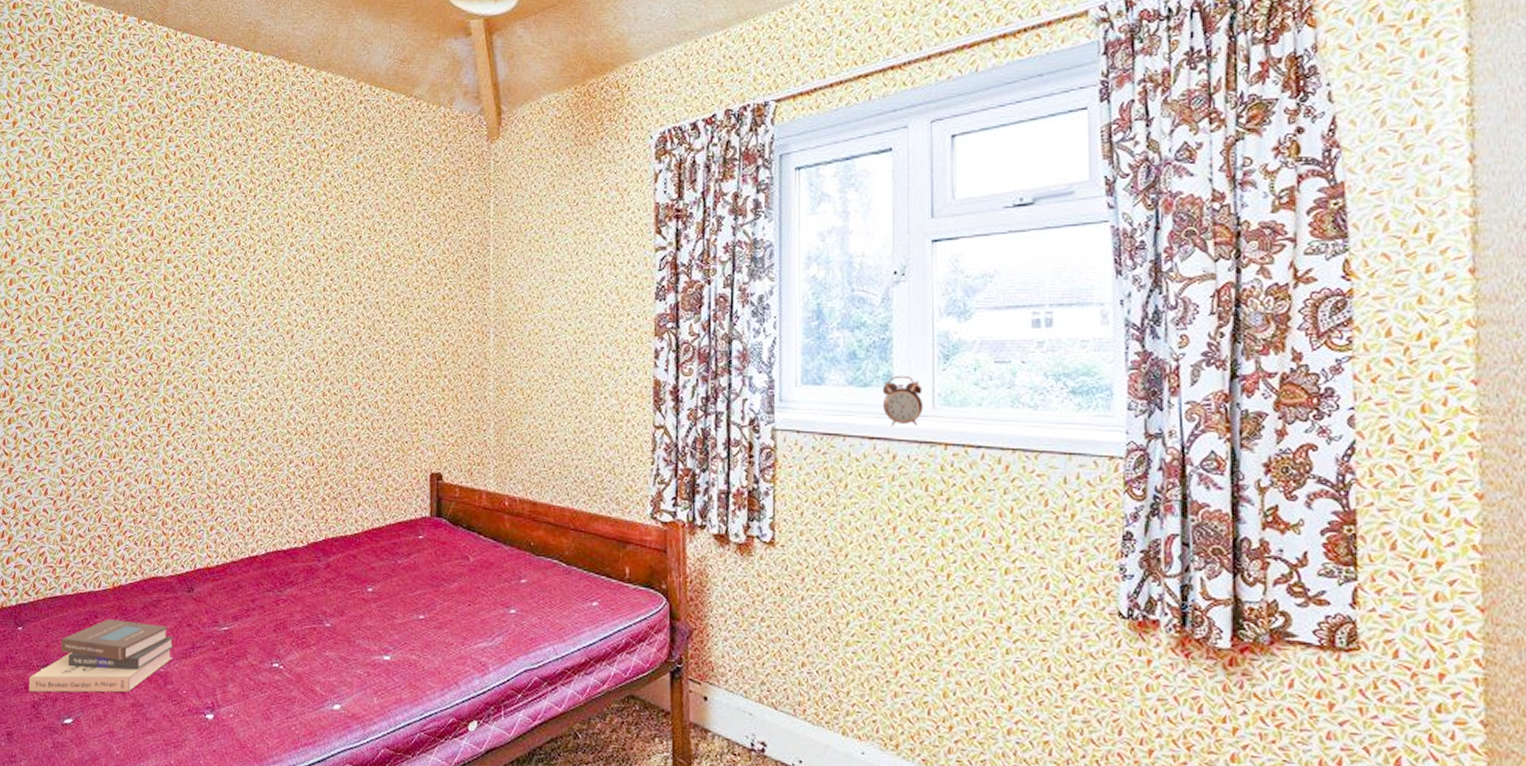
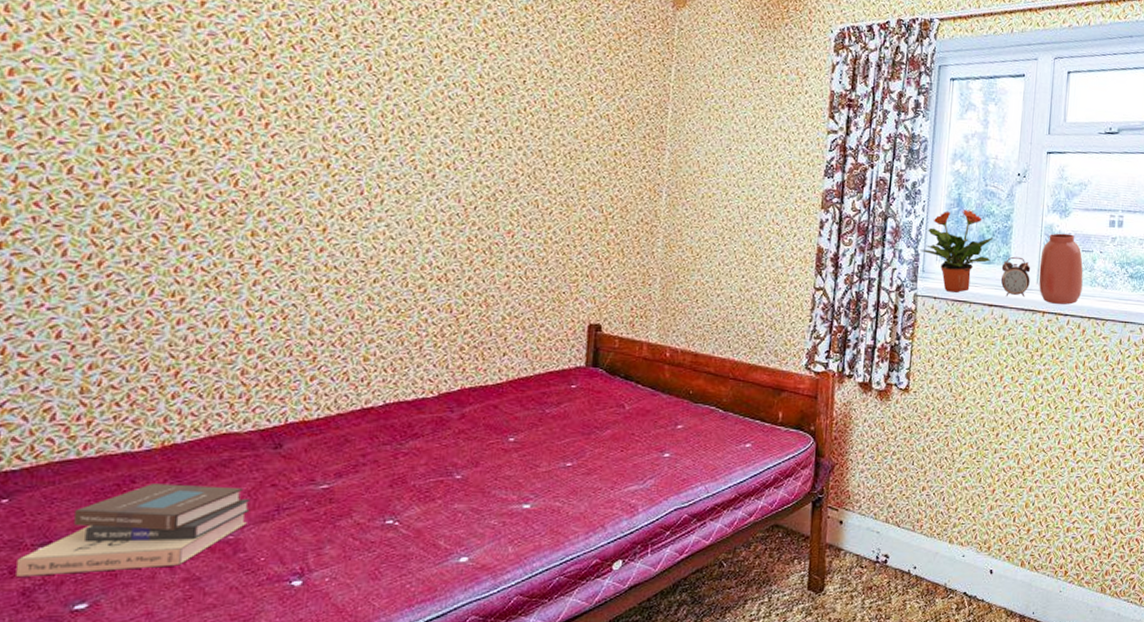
potted plant: none [775,322,868,425] -> present [920,209,994,294]
vase: none [934,341,999,434] -> present [1038,233,1084,305]

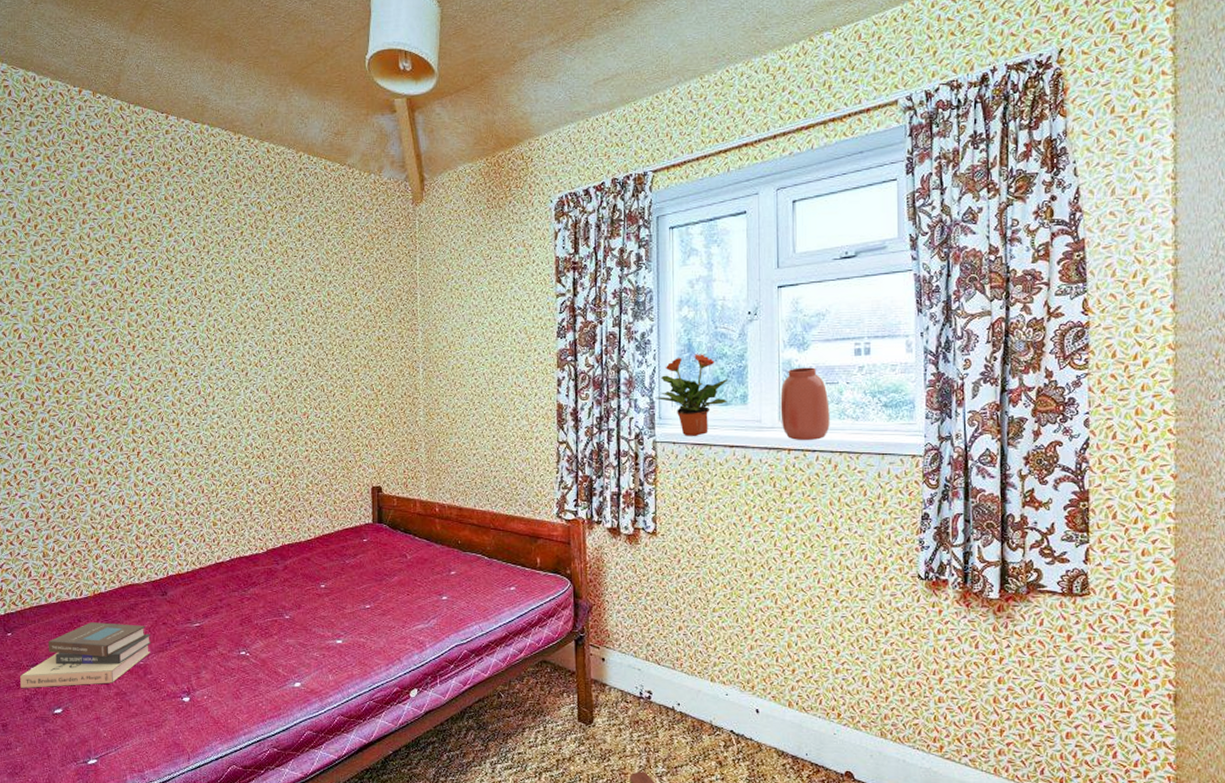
alarm clock: present [1000,256,1031,298] -> none [739,395,771,437]

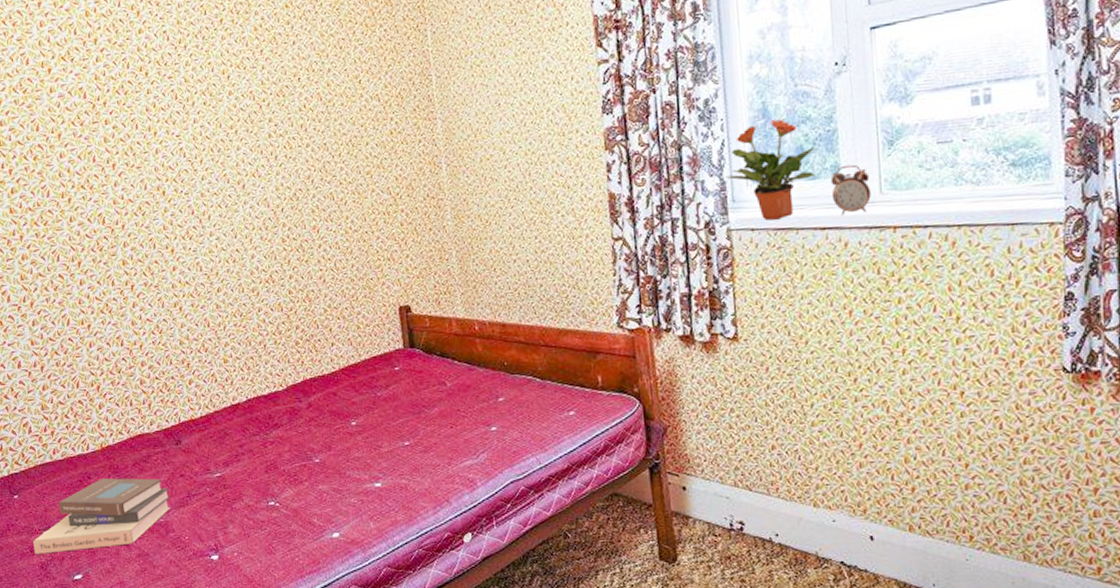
alarm clock: none [739,395,771,437] -> present [830,164,871,216]
vase: present [780,367,830,441] -> none [880,124,944,216]

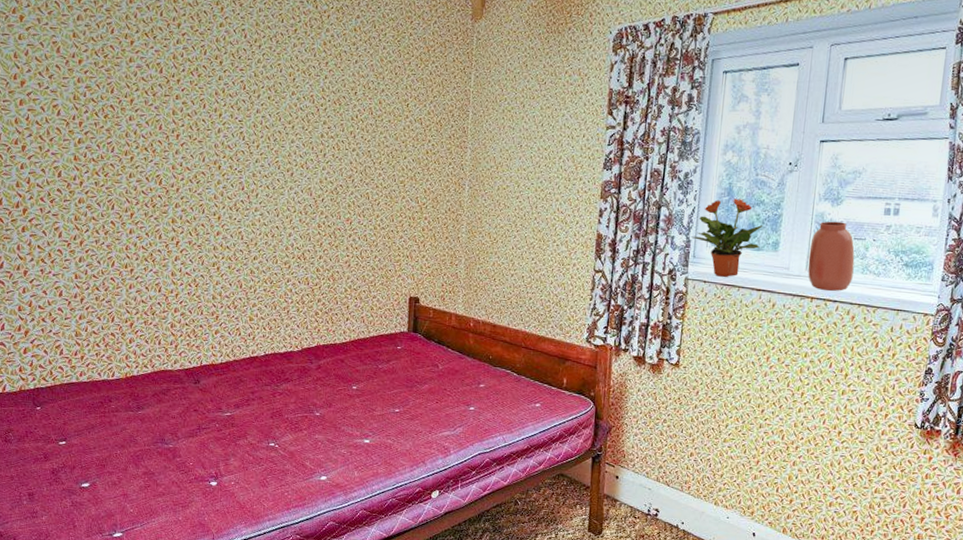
books: present [33,478,170,554] -> none [48,403,182,463]
alarm clock: present [830,164,871,216] -> none [769,243,800,284]
vase: none [880,124,944,216] -> present [807,221,855,292]

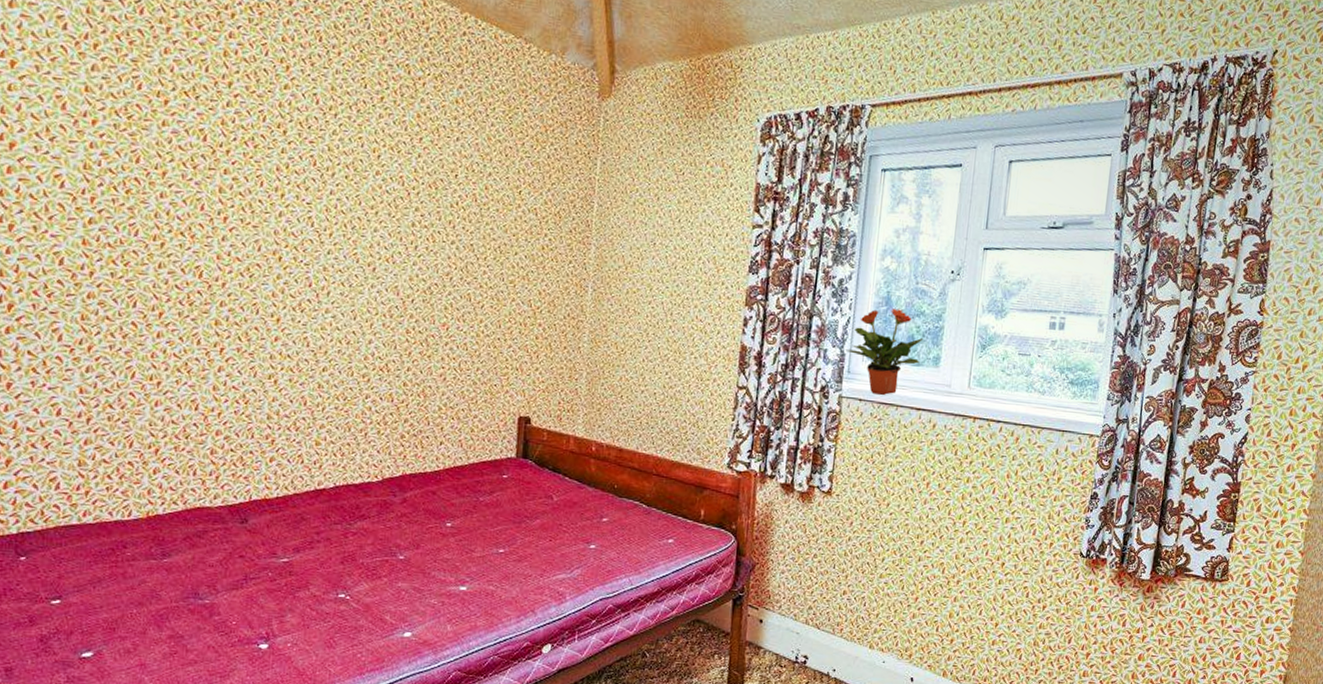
vase: present [807,221,855,292] -> none [970,335,1019,411]

